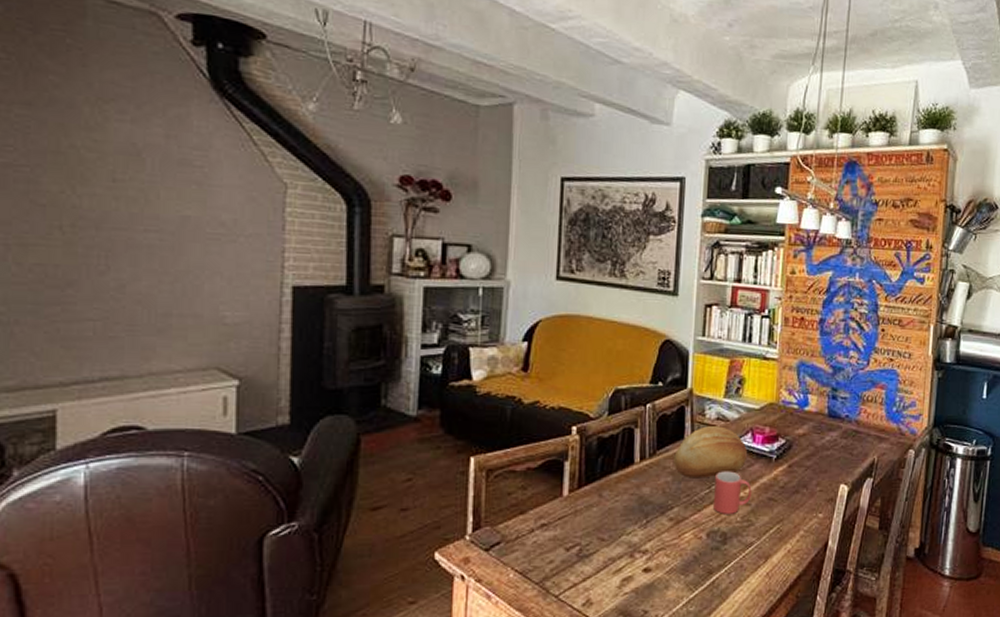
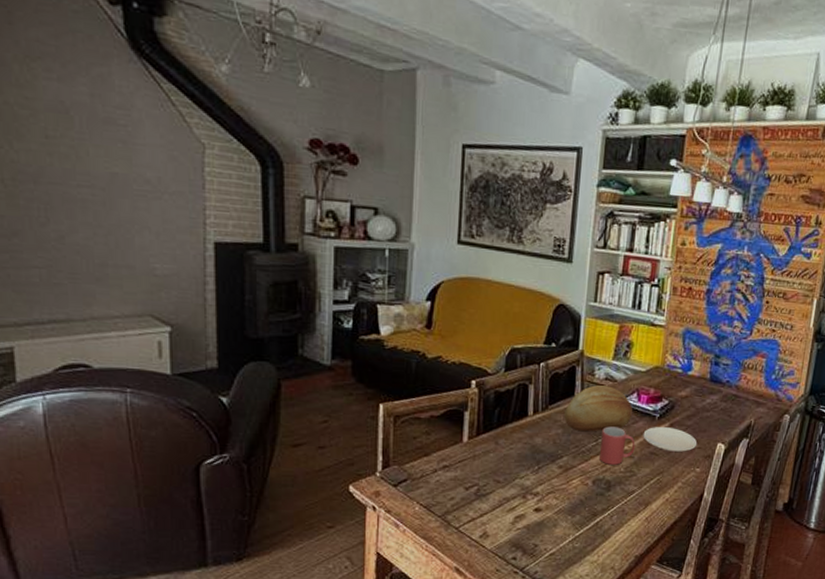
plate: none [759,469,819,496] -> present [643,427,698,452]

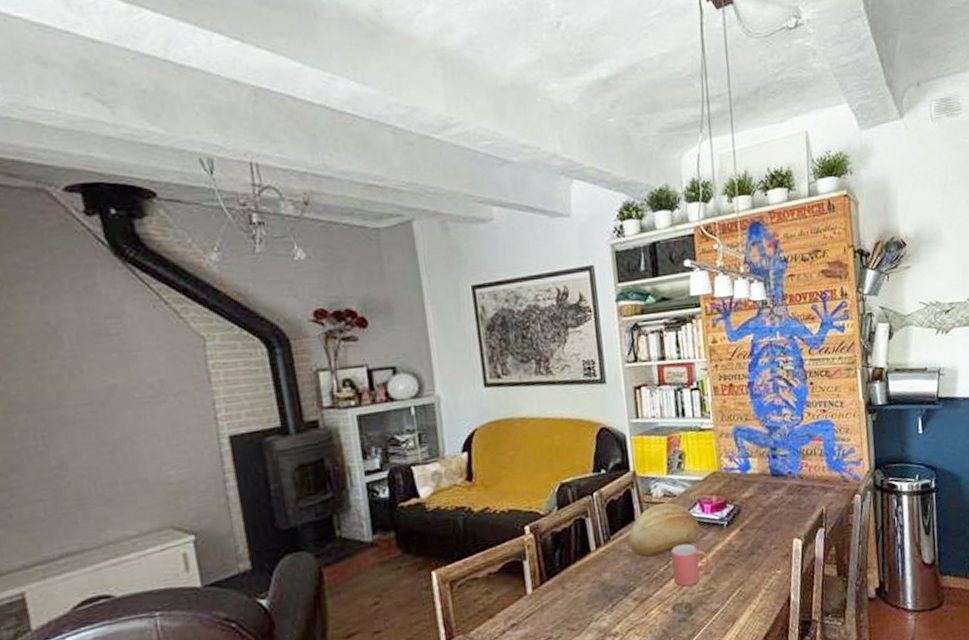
plate: present [643,427,698,452] -> none [714,532,773,559]

